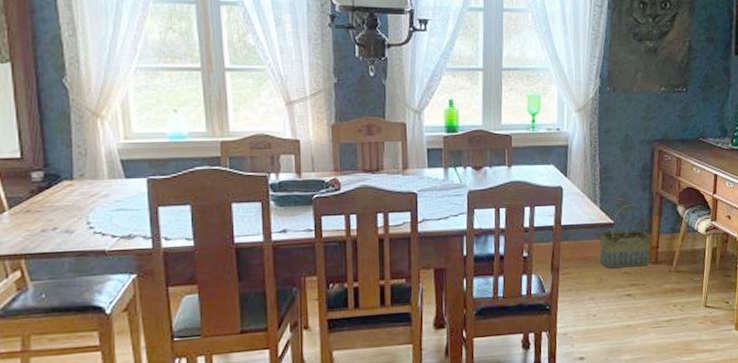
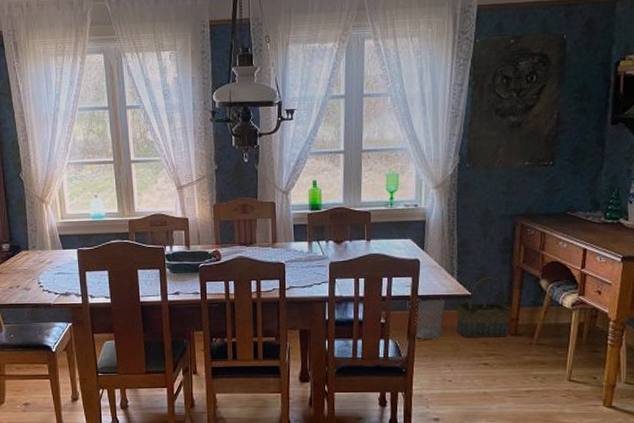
wastebasket: none [550,227,589,272] -> present [407,298,446,339]

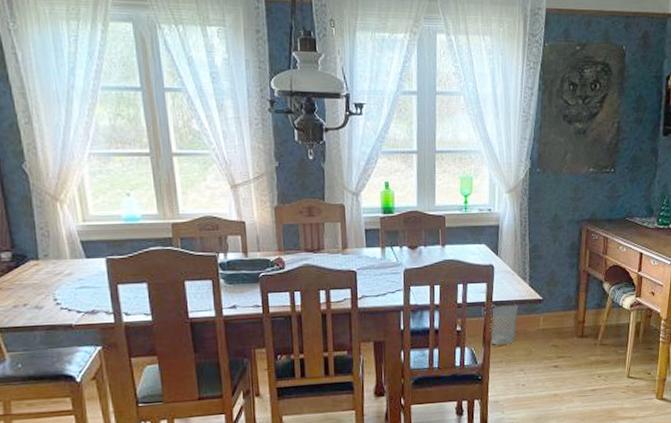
basket: present [456,271,511,338] -> none [528,276,578,342]

